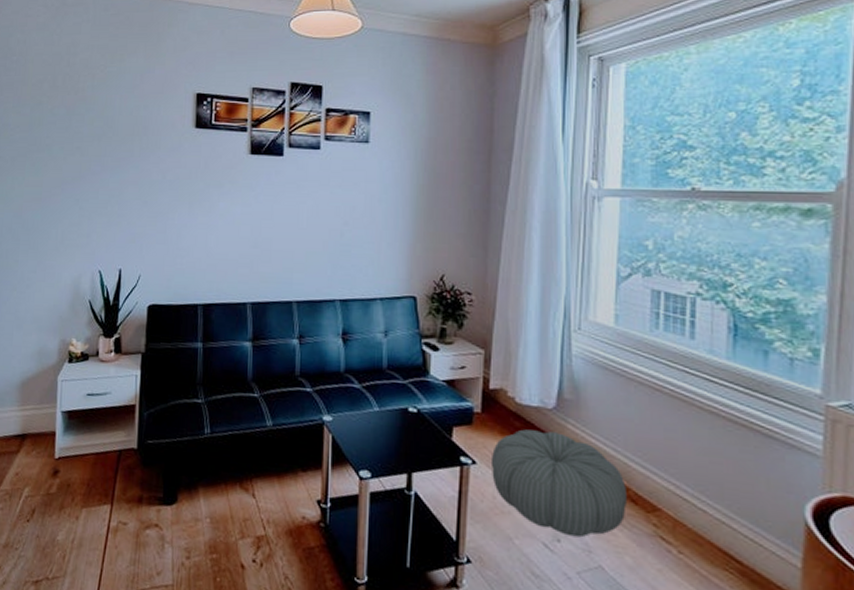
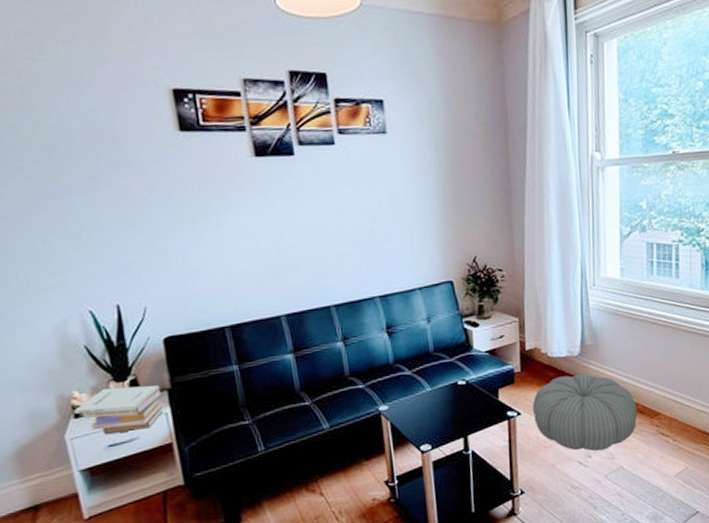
books: none [69,341,137,386] -> present [73,385,163,434]

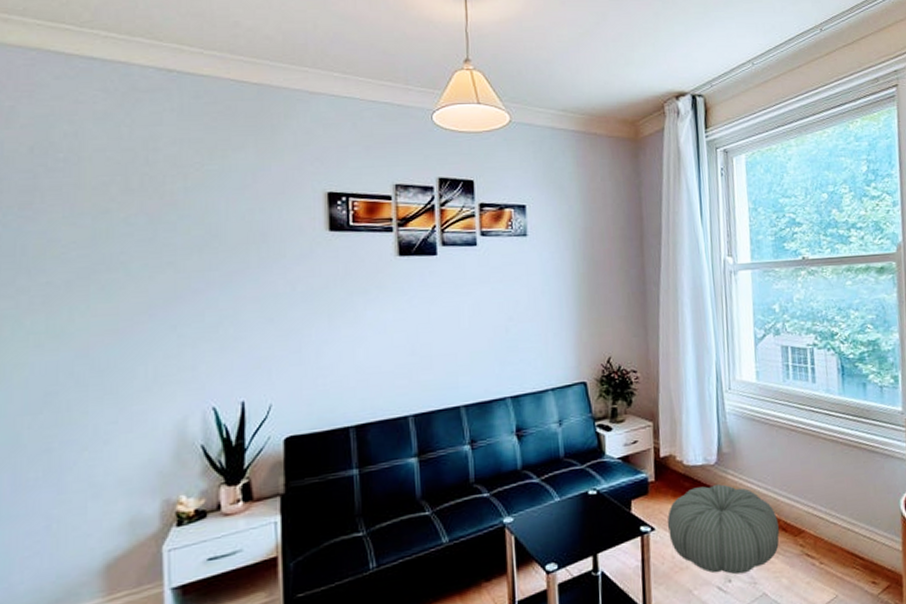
books: present [73,385,163,434] -> none [177,489,274,546]

